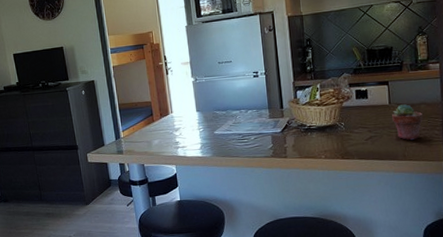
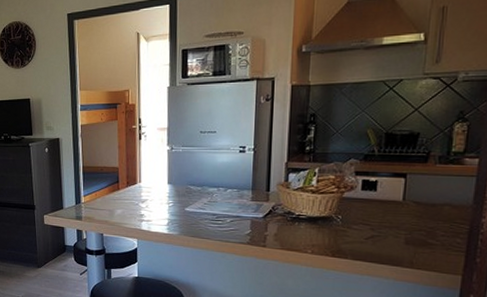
potted succulent: present [392,104,423,140] -> none [404,203,444,246]

